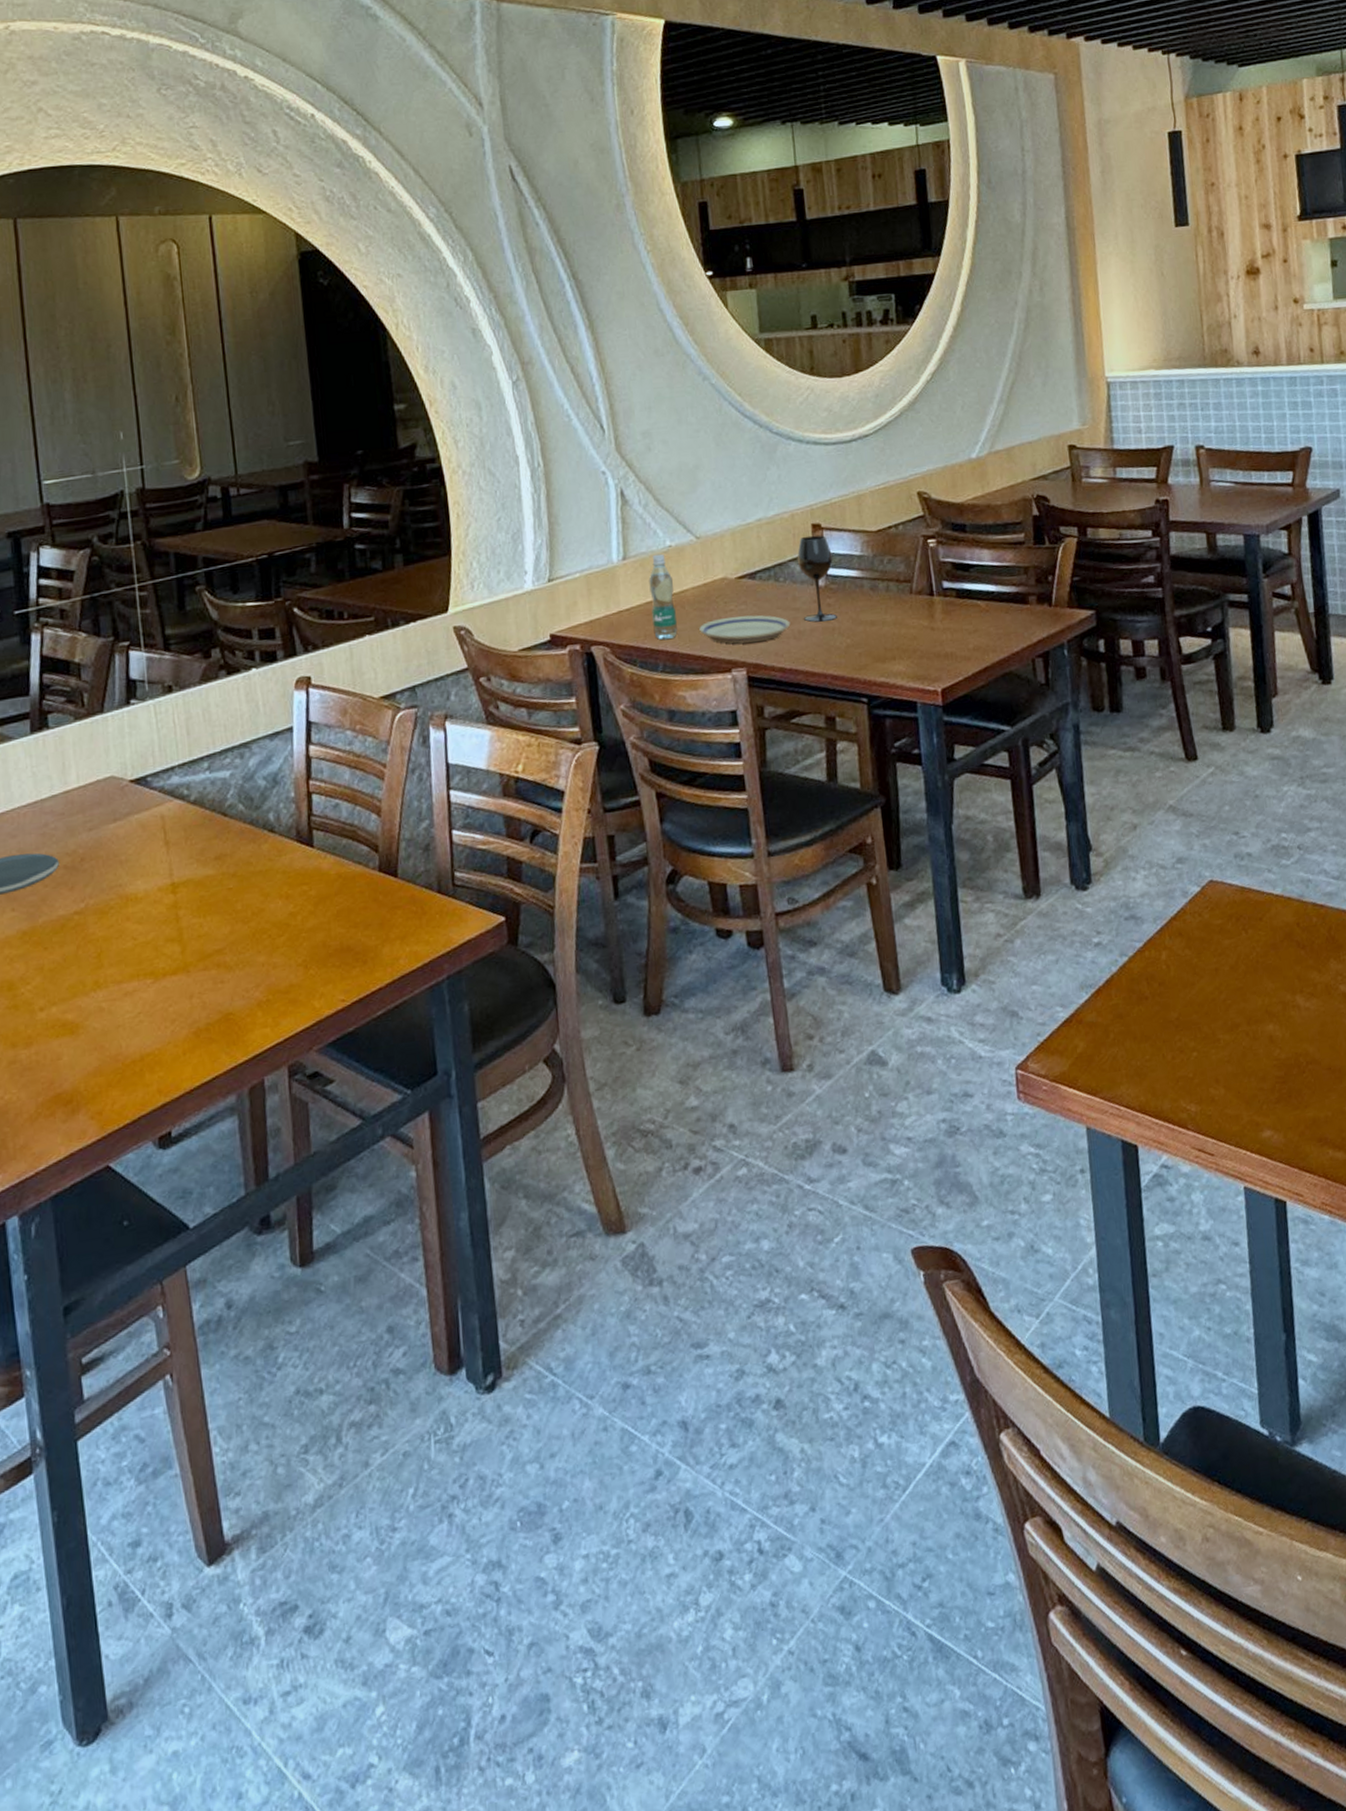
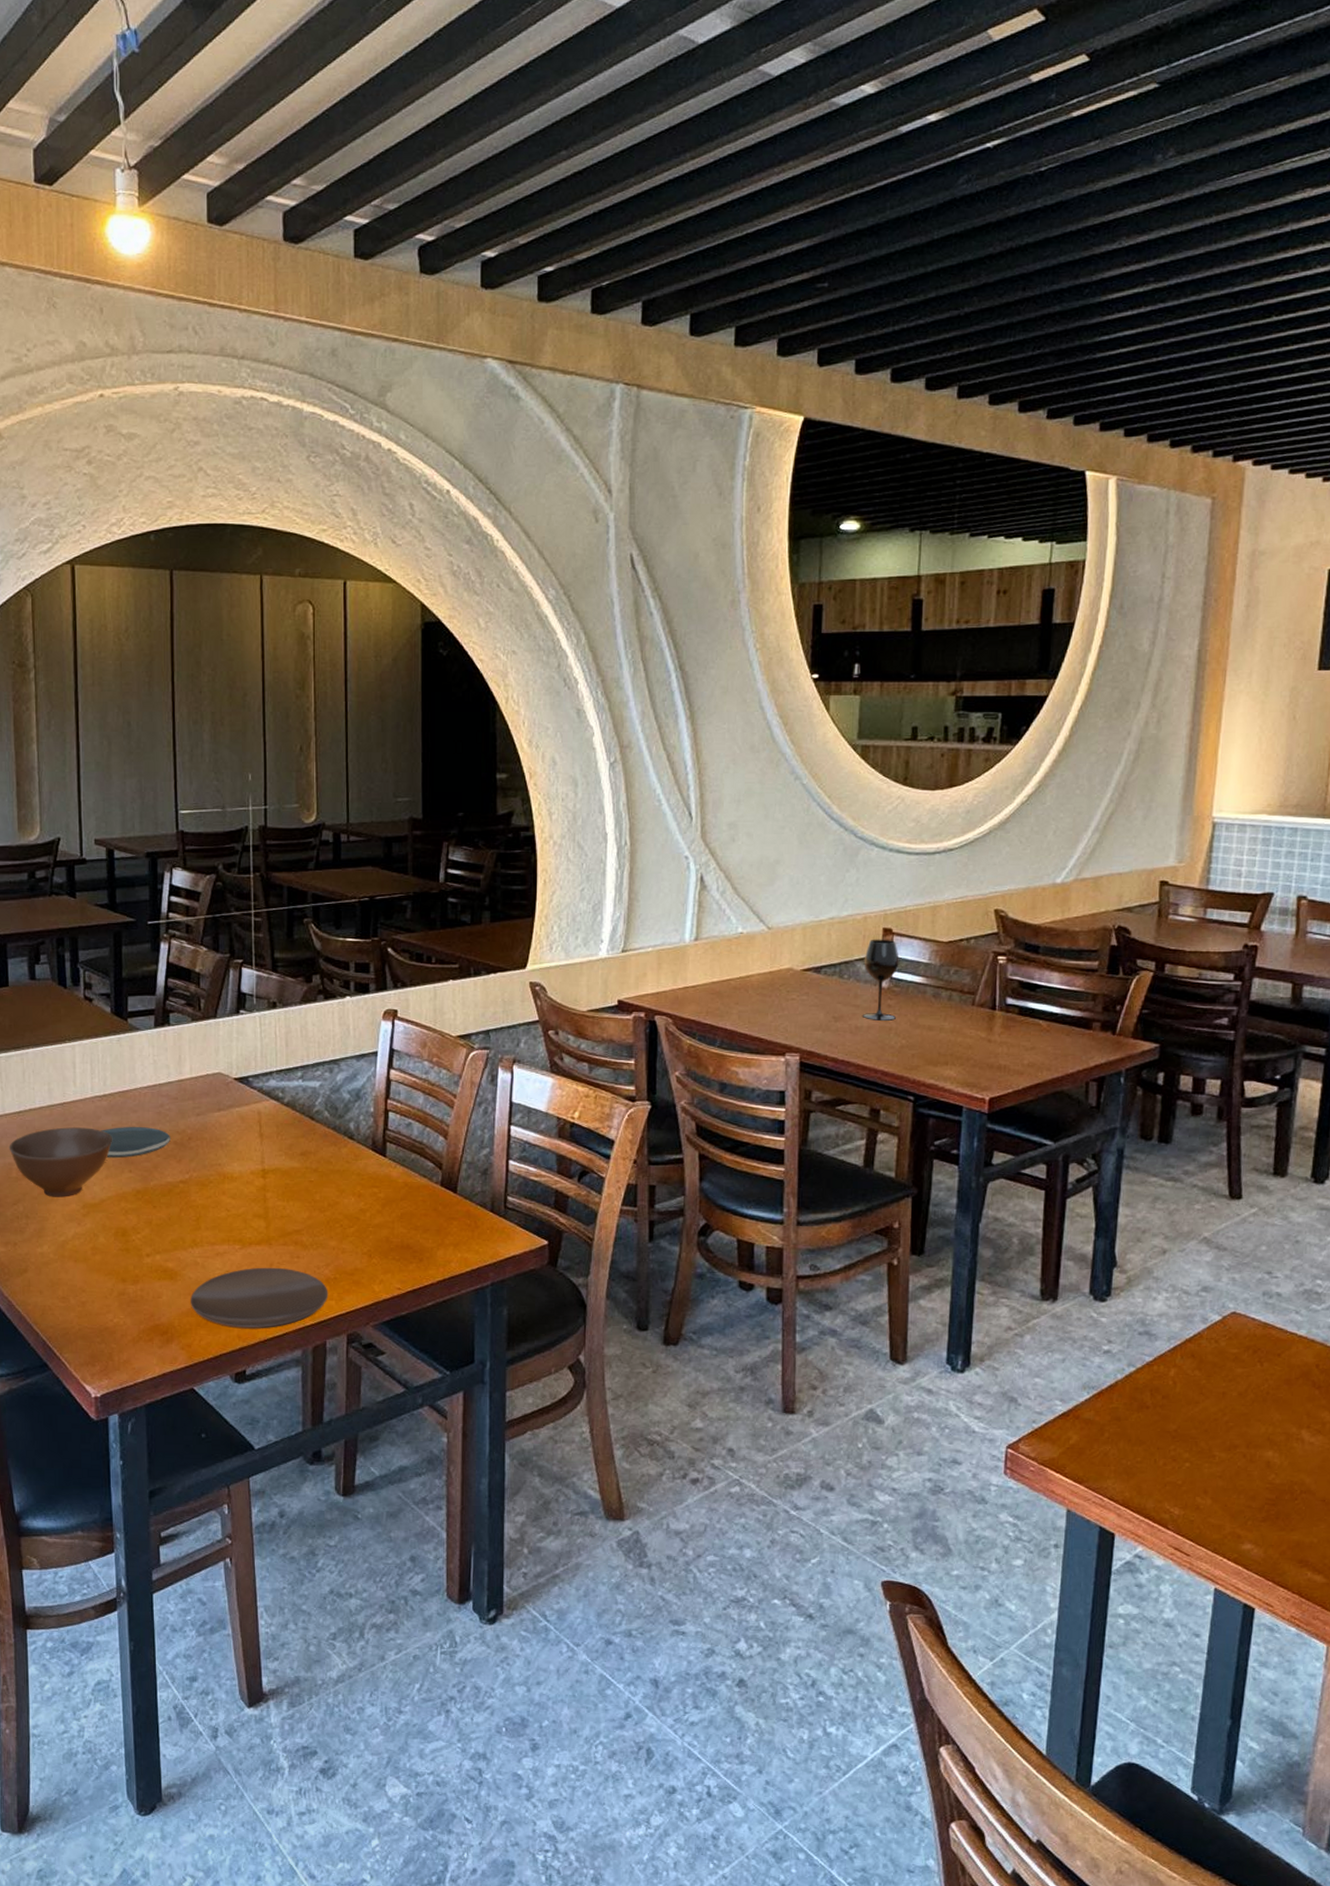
plate: none [97,997,262,1083] -> present [191,1267,328,1329]
bottle: present [648,554,678,640] -> none [716,939,740,1019]
plate: present [699,615,791,644] -> none [759,1005,849,1032]

